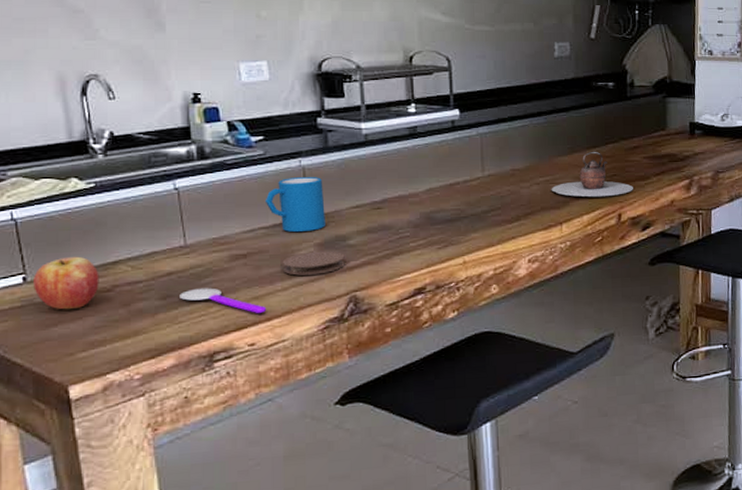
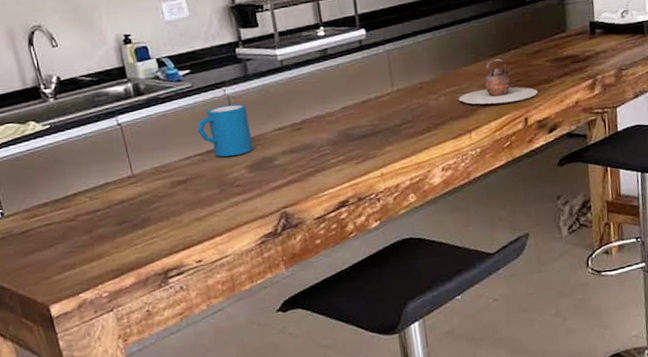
fruit: present [33,256,99,310] -> none [9,191,64,239]
spoon: present [180,288,267,313] -> none [133,212,209,233]
coaster: present [282,251,345,276] -> none [218,172,274,197]

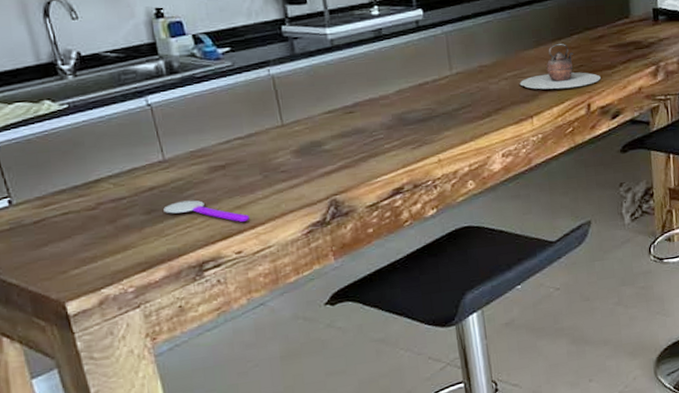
spoon: none [133,212,209,233] -> present [163,200,250,222]
mug: present [197,104,253,157] -> none [237,84,300,141]

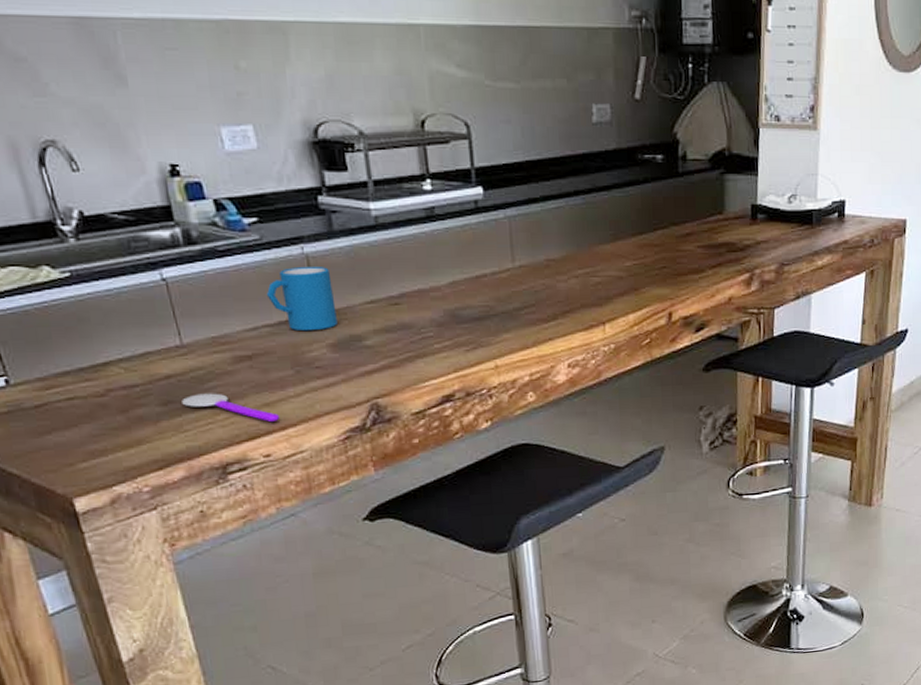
mug: none [237,84,300,141] -> present [266,266,337,332]
teapot: present [519,43,601,90] -> none [591,238,686,293]

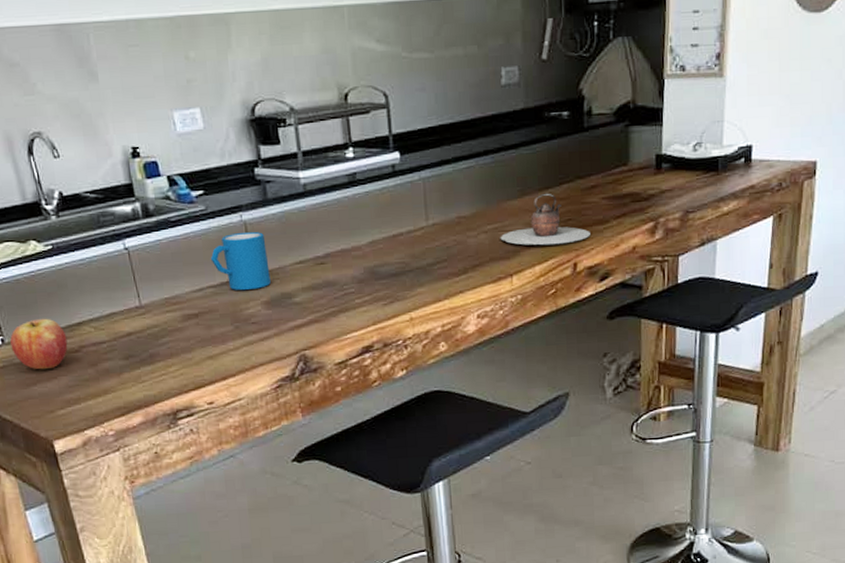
fruit: none [16,356,91,416] -> present [10,318,68,370]
spoon: present [182,393,280,422] -> none [140,347,222,372]
teapot: none [591,238,686,293] -> present [500,193,590,246]

